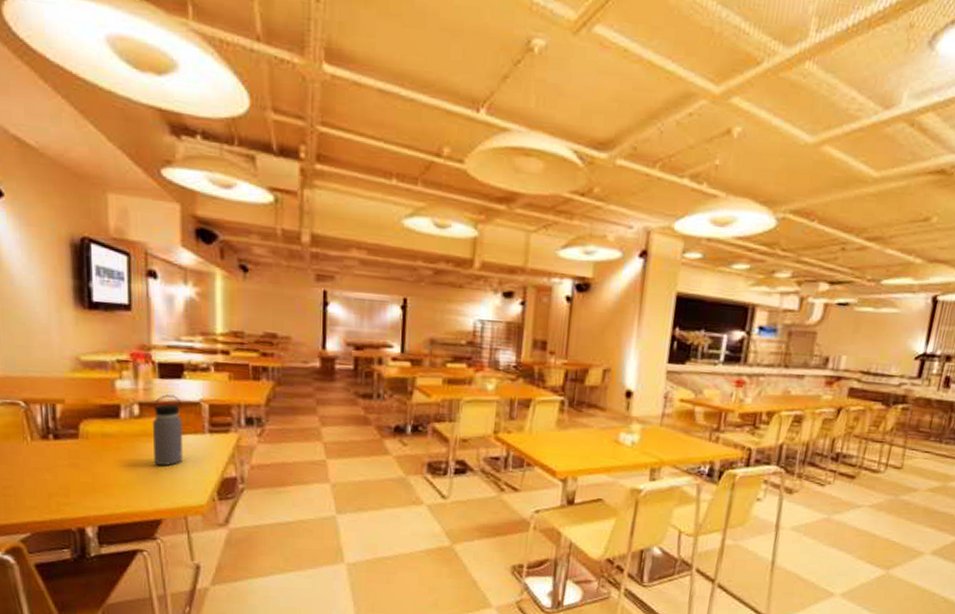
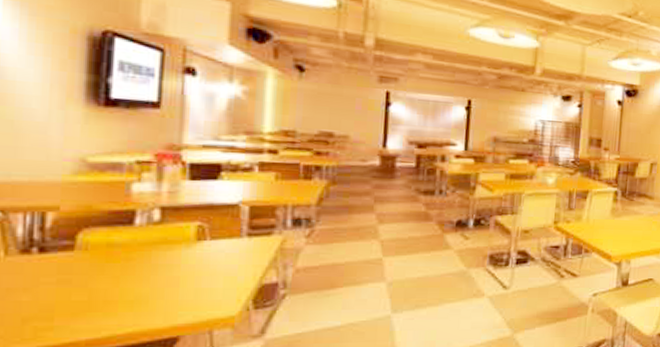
water bottle: present [152,394,184,466] -> none [175,197,215,276]

